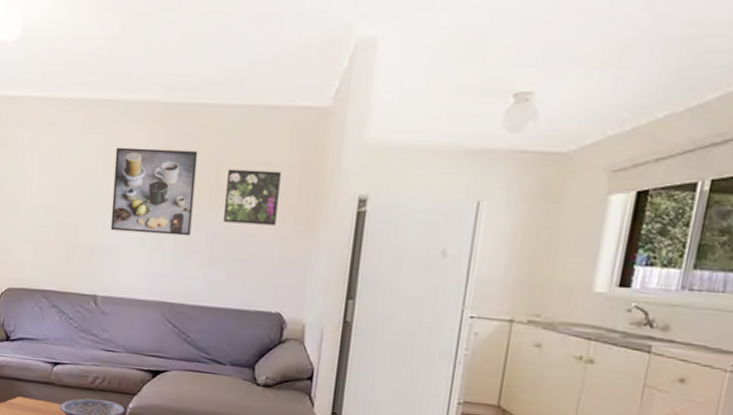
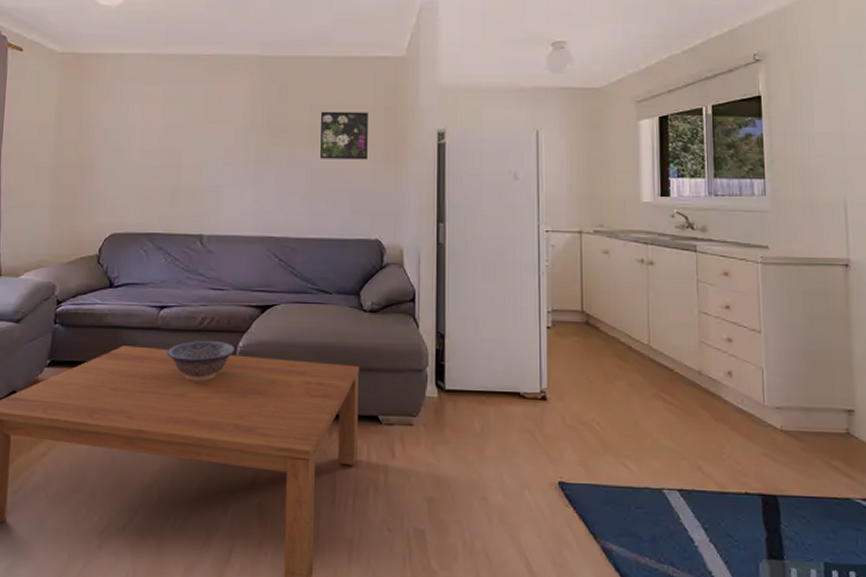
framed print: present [110,147,198,236] -> none [214,96,293,173]

